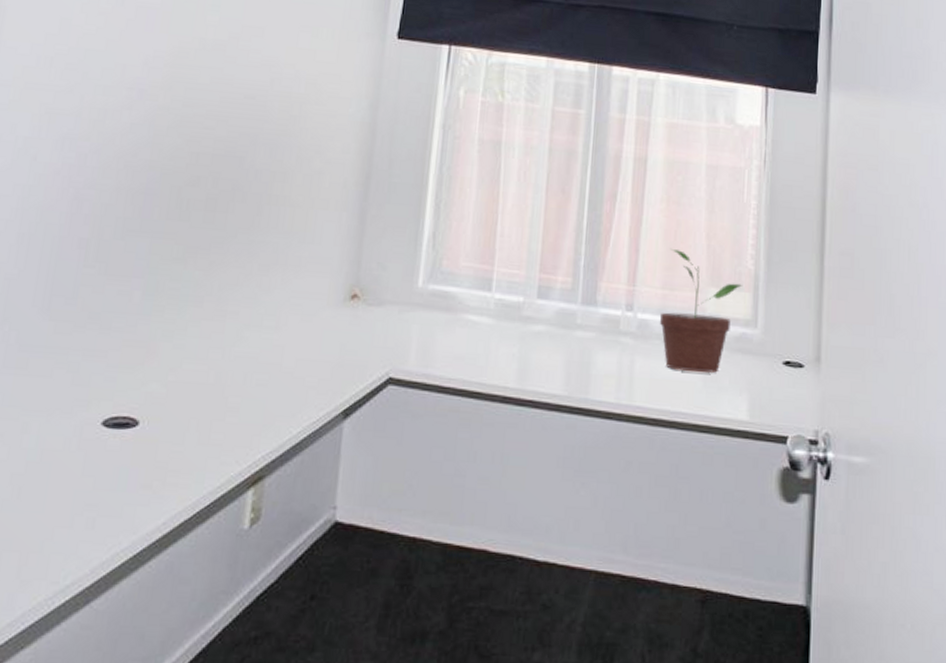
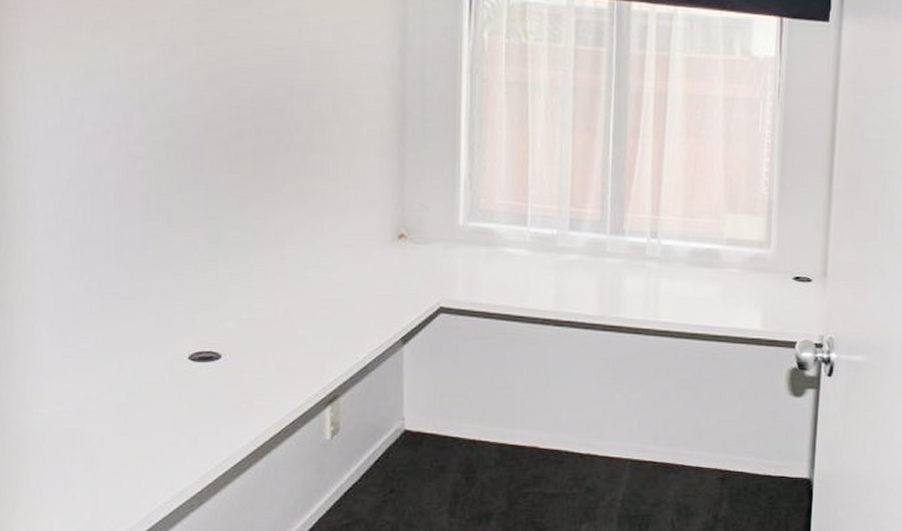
potted plant: present [660,248,743,373] -> none [682,178,758,290]

